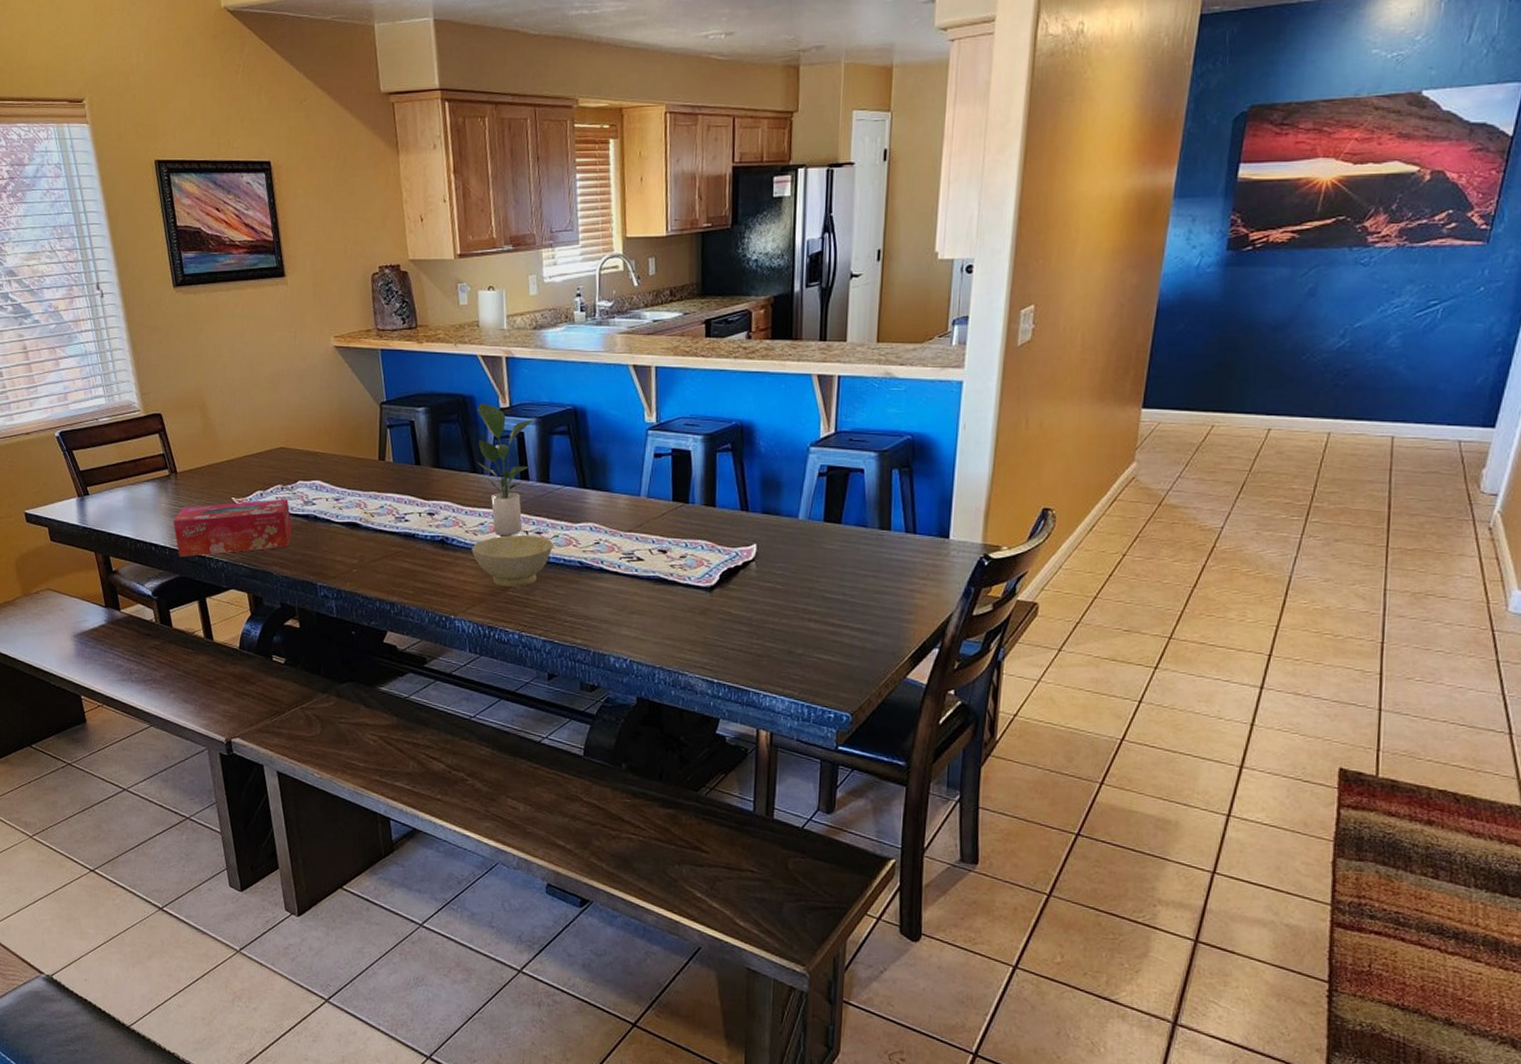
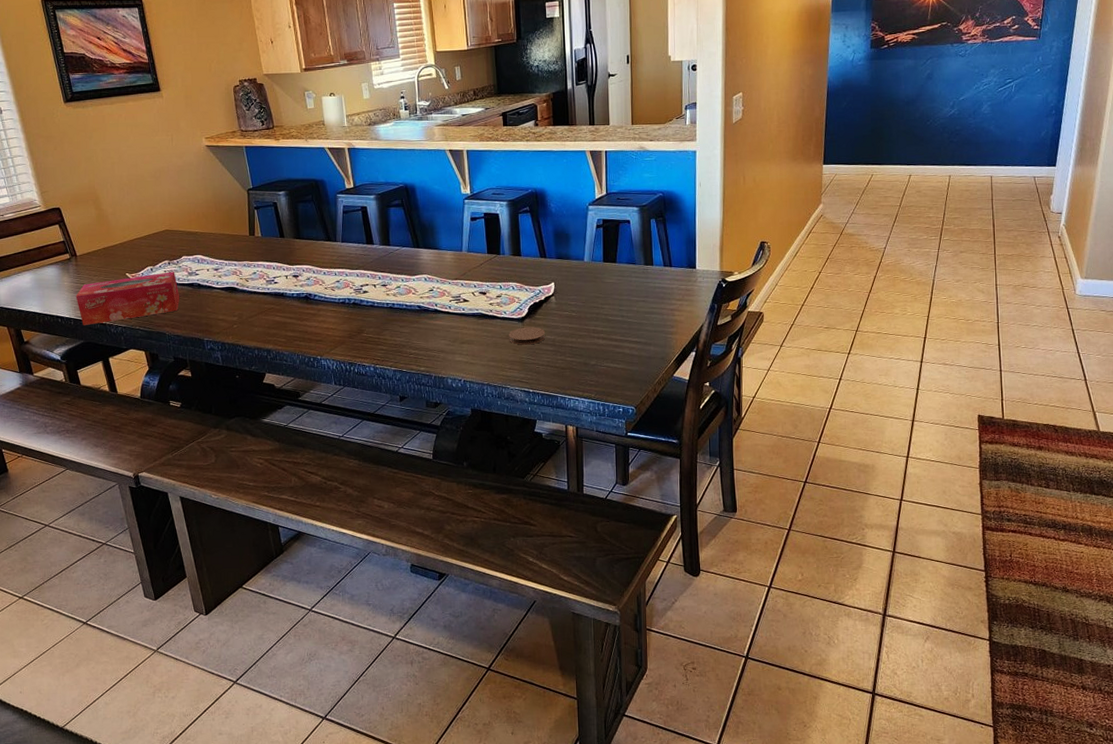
bowl: present [471,534,553,587] -> none [331,287,397,330]
potted plant: present [476,402,535,535] -> none [327,184,375,289]
coaster: none [692,598,740,622] -> present [509,327,546,345]

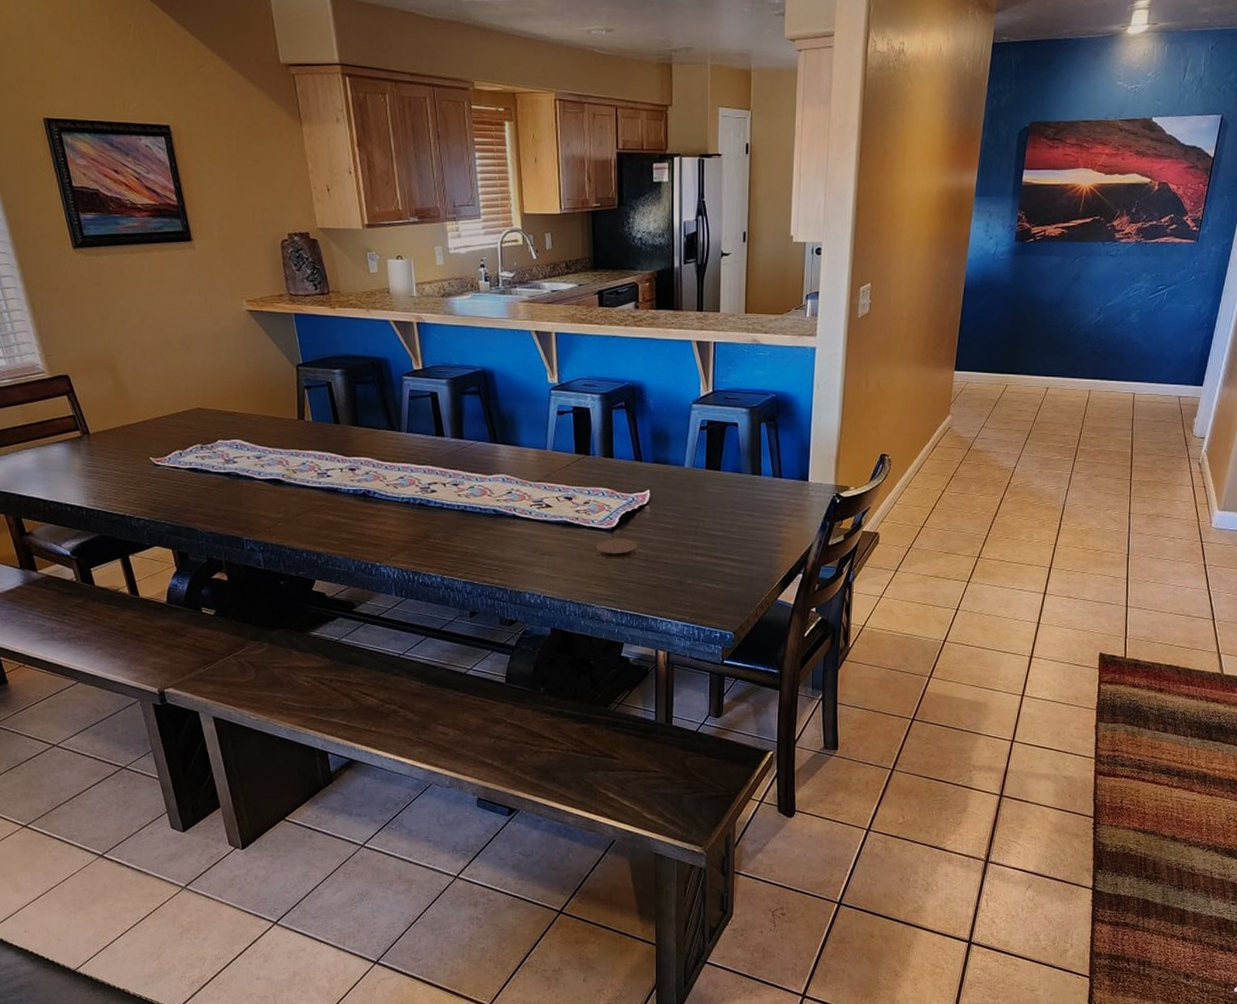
tissue box: present [75,272,180,326] -> none [88,458,215,517]

